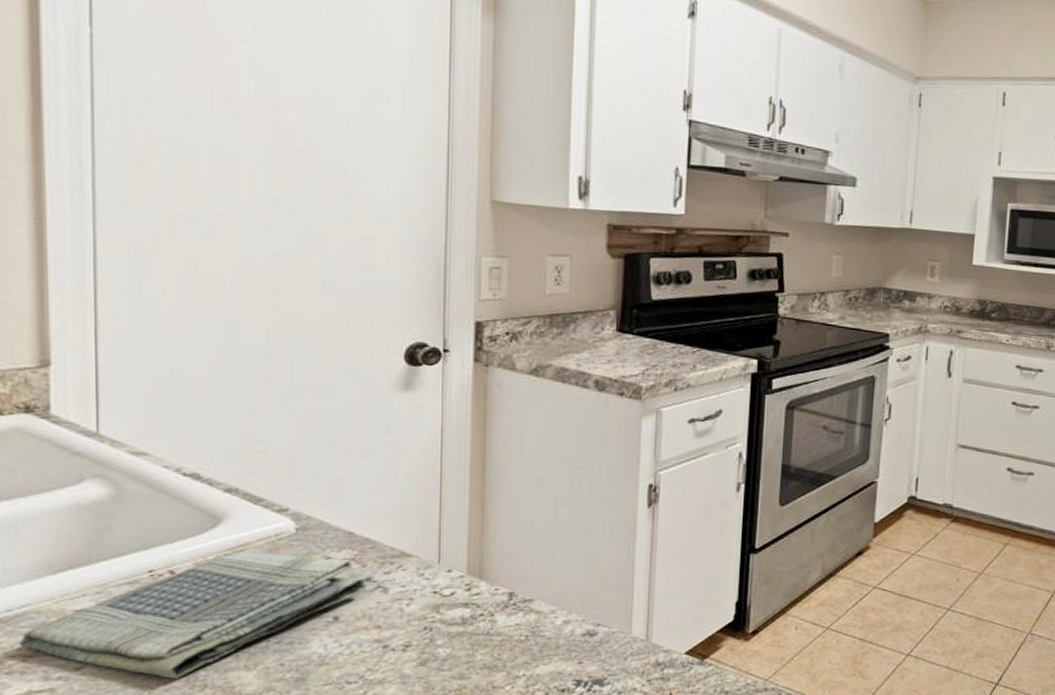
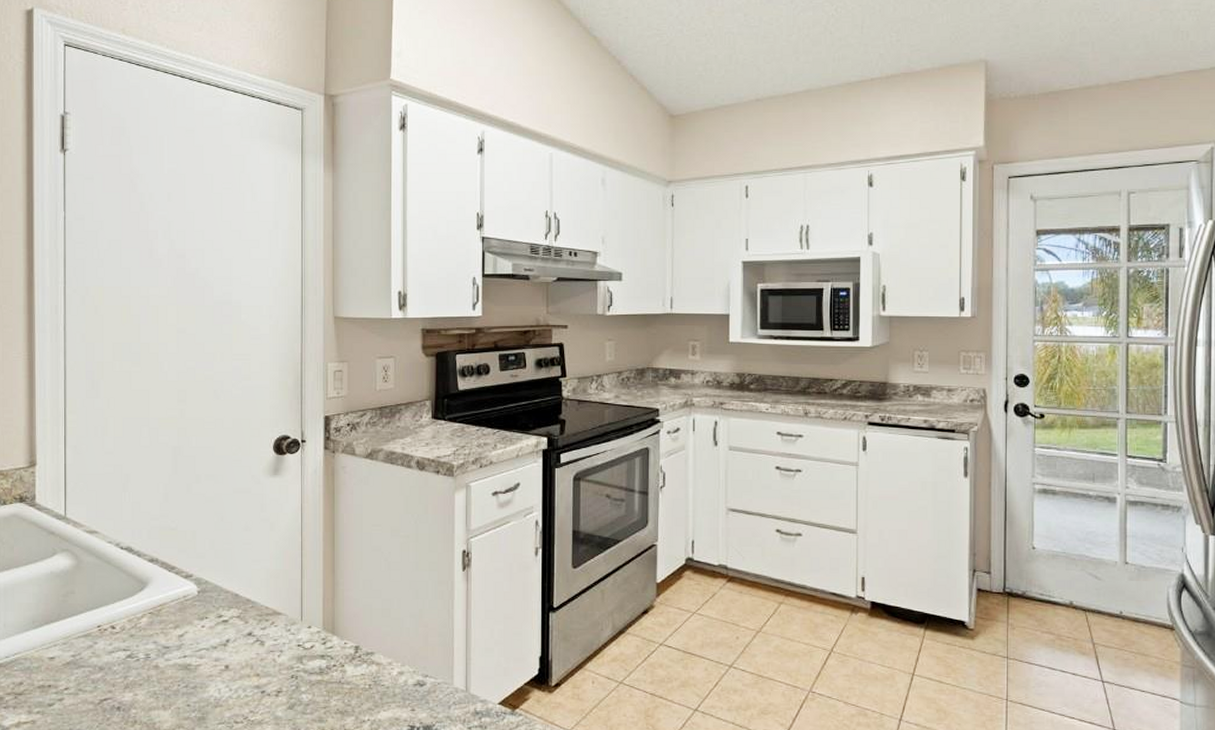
dish towel: present [20,550,366,679] -> none [14,609,248,716]

